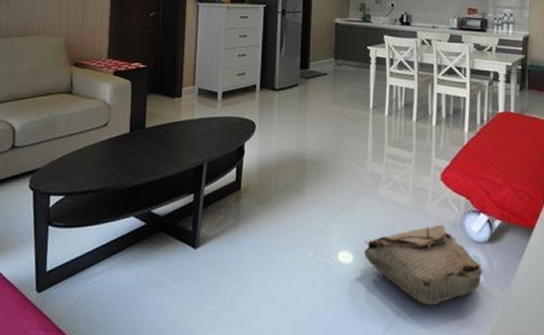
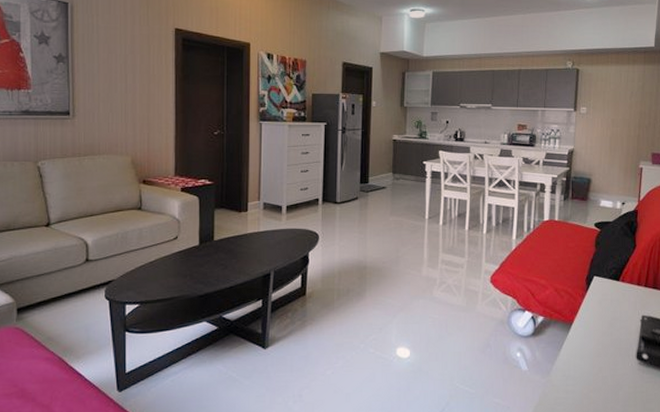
bag: present [365,224,483,306] -> none [421,321,527,392]

